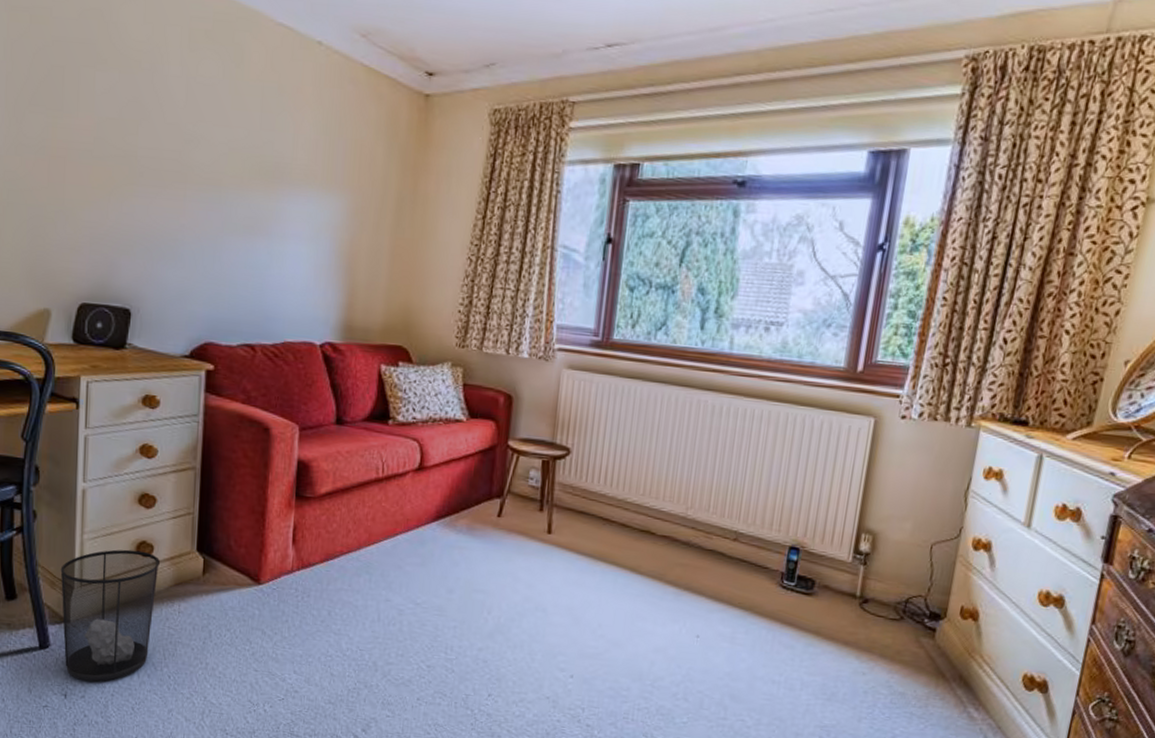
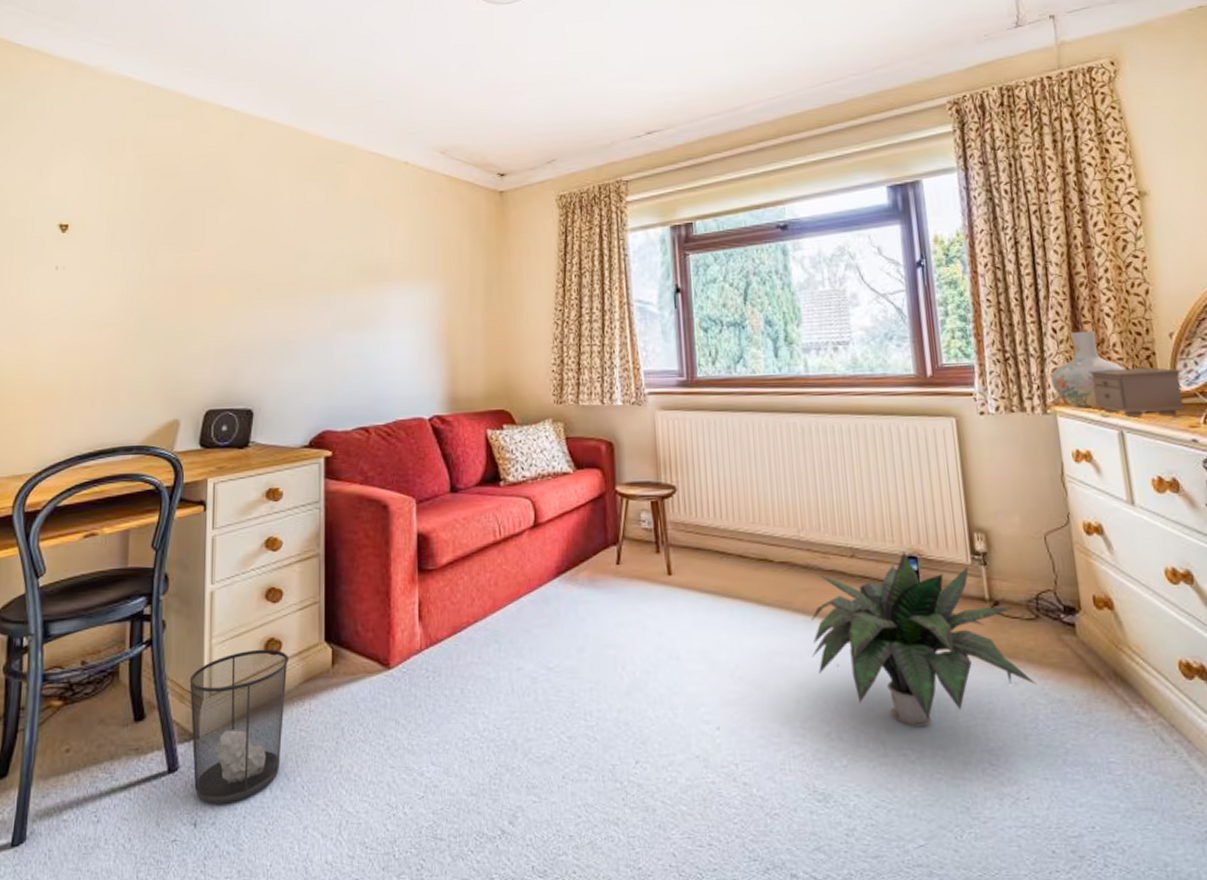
potted plant: none [675,541,884,699] -> present [812,551,1037,726]
vase: none [984,345,1068,428] -> present [1050,331,1126,409]
jewelry box: none [1024,389,1126,447] -> present [1089,367,1186,418]

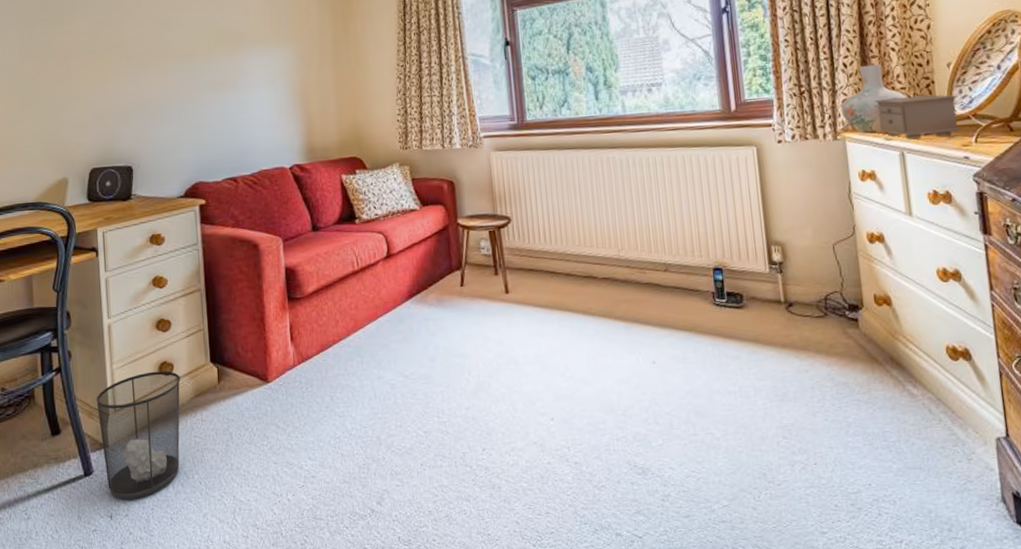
potted plant: present [812,551,1037,726] -> none [631,264,824,410]

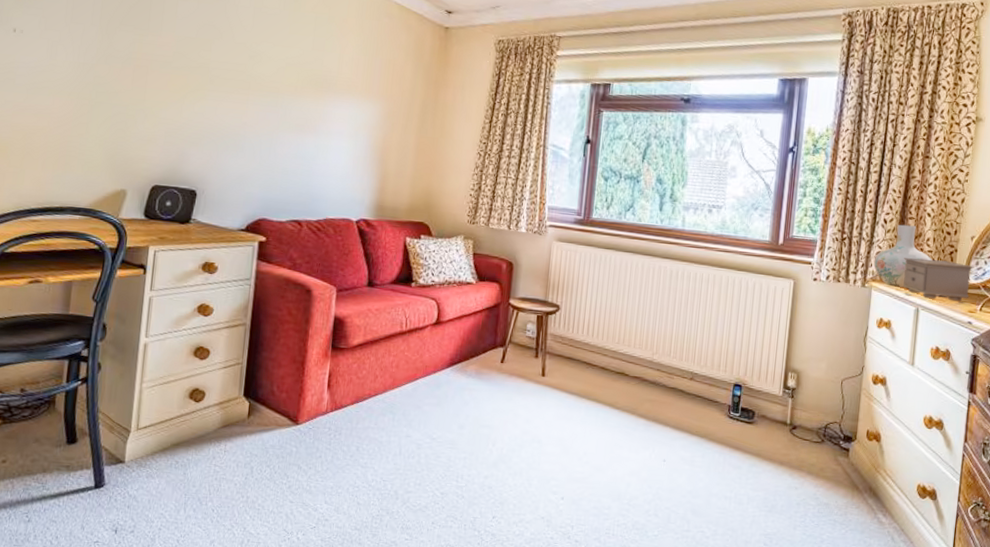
waste bin: present [96,370,181,501] -> none [117,396,211,518]

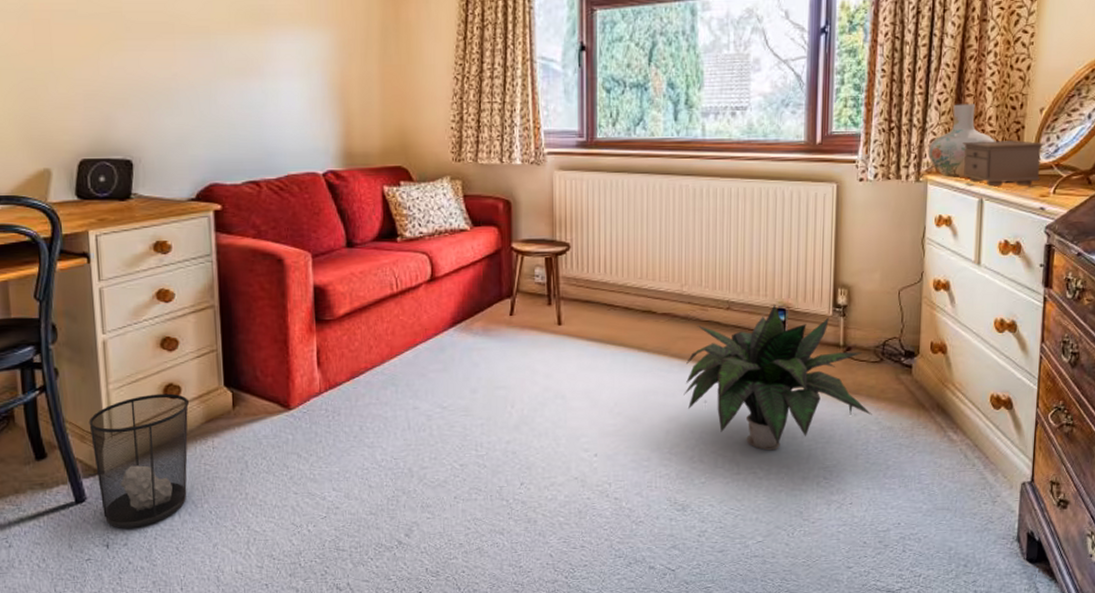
waste bin: none [117,396,211,518] -> present [88,393,190,529]
potted plant: none [646,379,811,512] -> present [684,304,872,450]

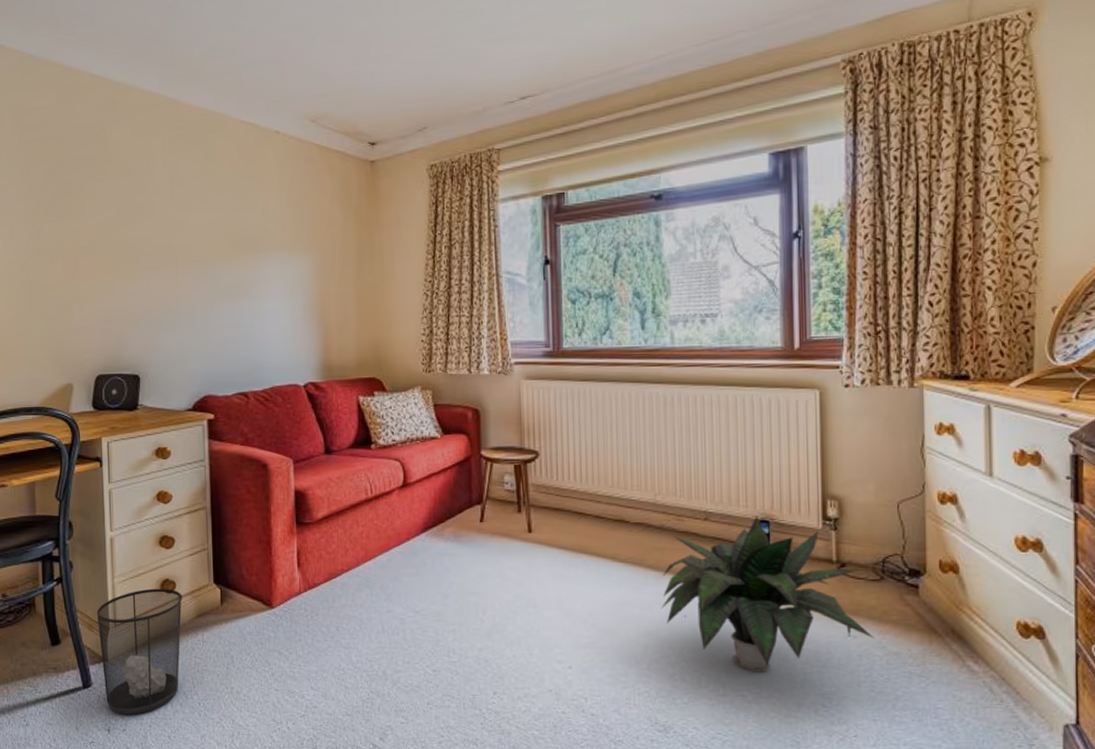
vase: present [927,104,996,177] -> none [921,304,1002,382]
jewelry box: present [963,140,1045,187] -> none [962,342,1061,392]

